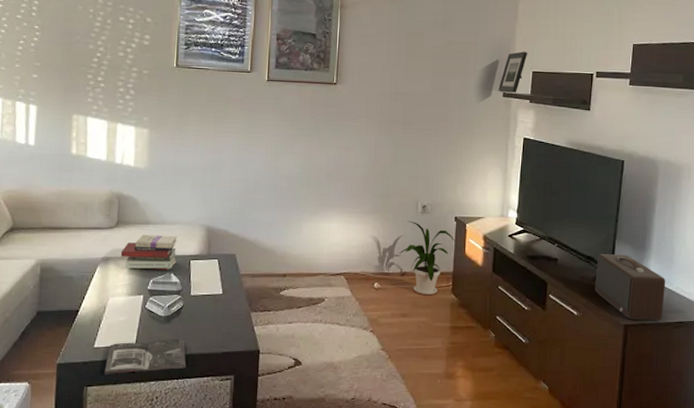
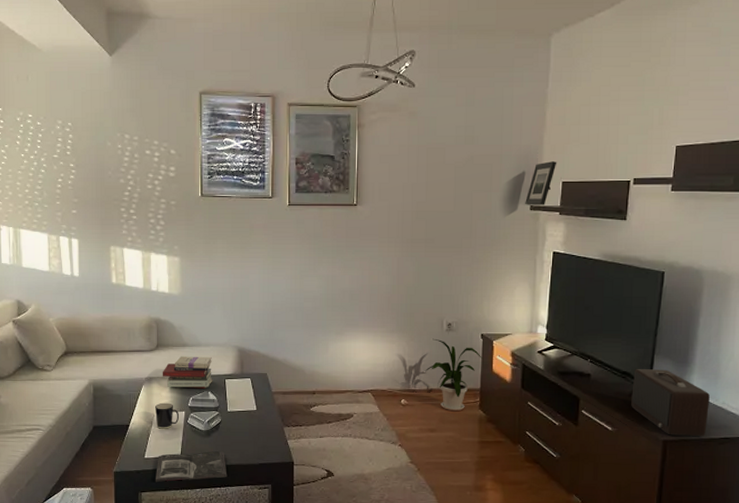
mug: none [109,285,137,315] -> present [155,402,180,429]

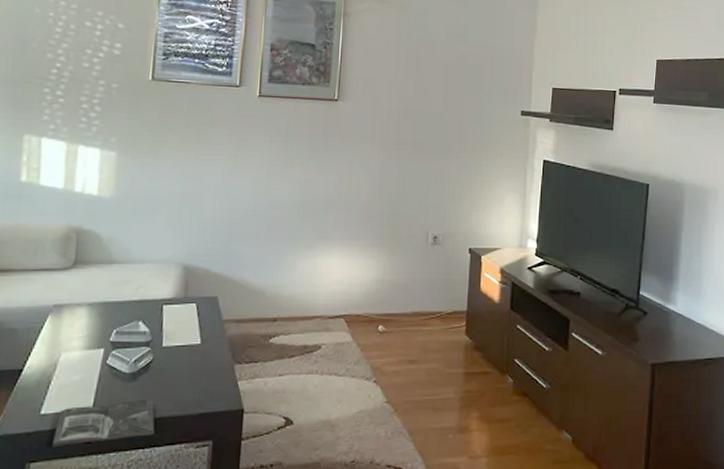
mug: present [155,402,180,429] -> none [62,337,97,373]
books: present [162,356,213,389] -> none [77,276,148,318]
house plant: present [425,338,482,412] -> none [407,253,470,338]
picture frame: present [525,161,557,205] -> none [516,66,548,111]
speaker: present [631,369,710,436] -> none [620,286,693,358]

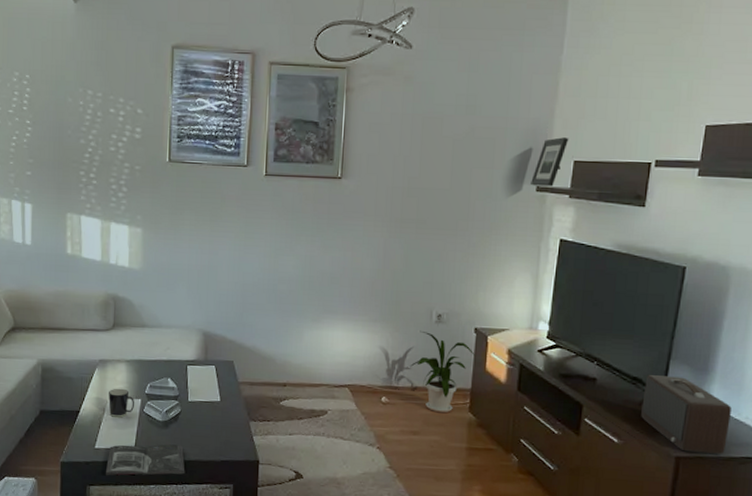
mug: none [62,337,97,373] -> present [108,388,135,418]
house plant: none [407,253,470,338] -> present [410,330,475,414]
picture frame: none [516,66,548,111] -> present [531,137,569,187]
speaker: none [620,286,693,358] -> present [641,375,731,454]

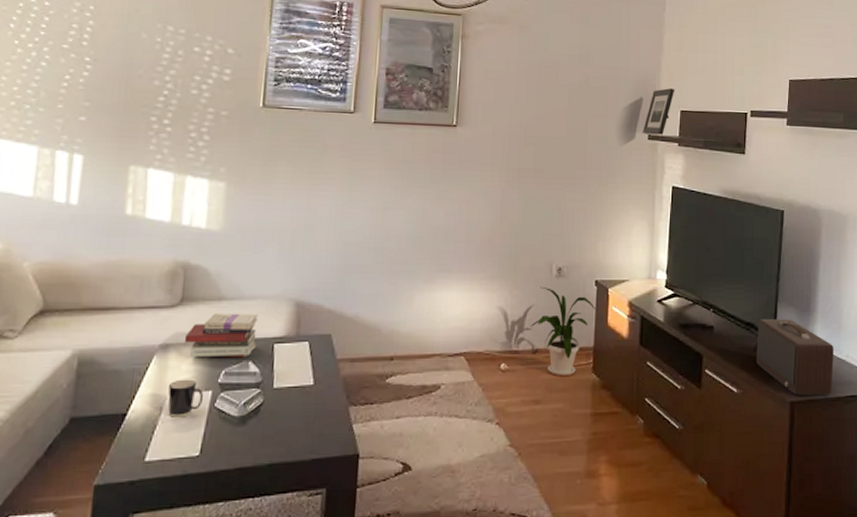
magazine: present [105,444,185,476] -> none [156,445,266,496]
books: none [117,337,174,375] -> present [184,313,258,358]

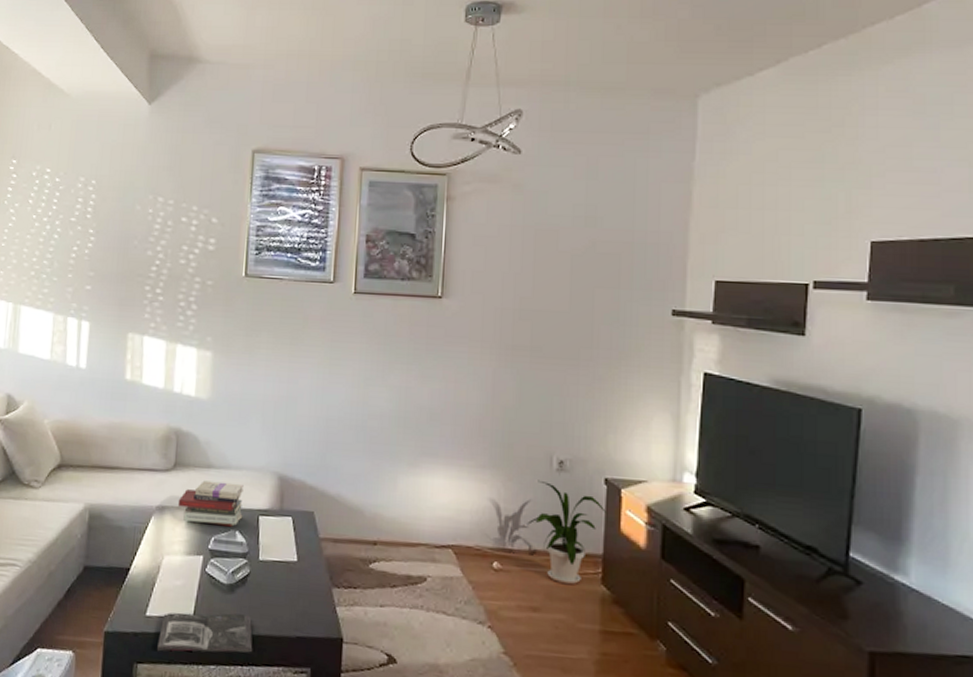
magazine: none [156,445,266,496] -> present [156,612,253,653]
mug: present [167,379,204,417] -> none [164,541,196,578]
picture frame: present [643,88,675,135] -> none [665,253,708,310]
speaker: present [756,319,834,396] -> none [820,543,936,651]

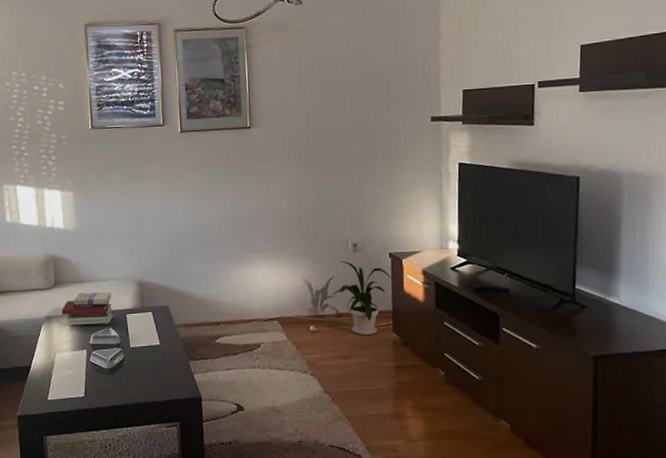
magazine: present [156,612,253,653] -> none [59,389,134,424]

